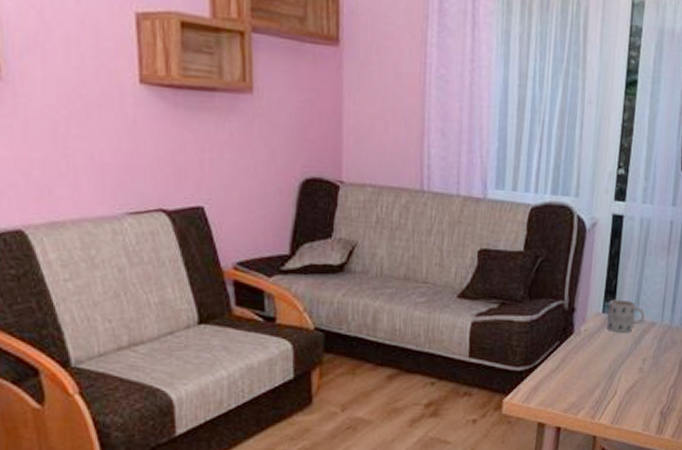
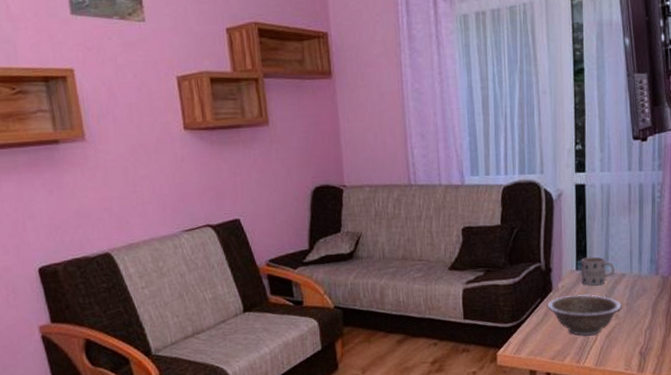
decorative bowl: none [565,340,649,389] -> present [547,294,623,336]

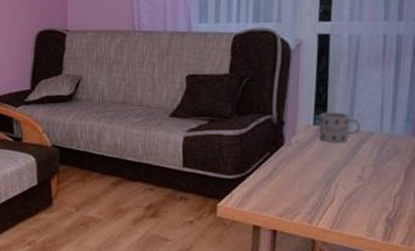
decorative bowl: present [547,294,623,336] -> none [276,150,369,196]

